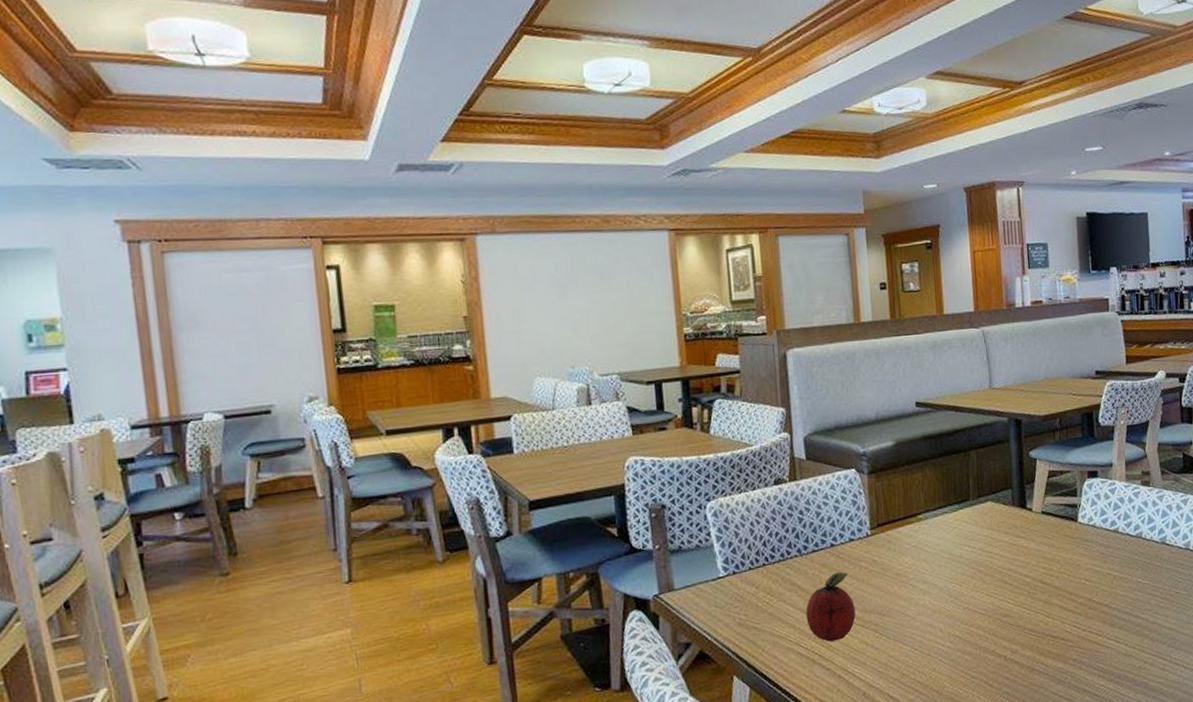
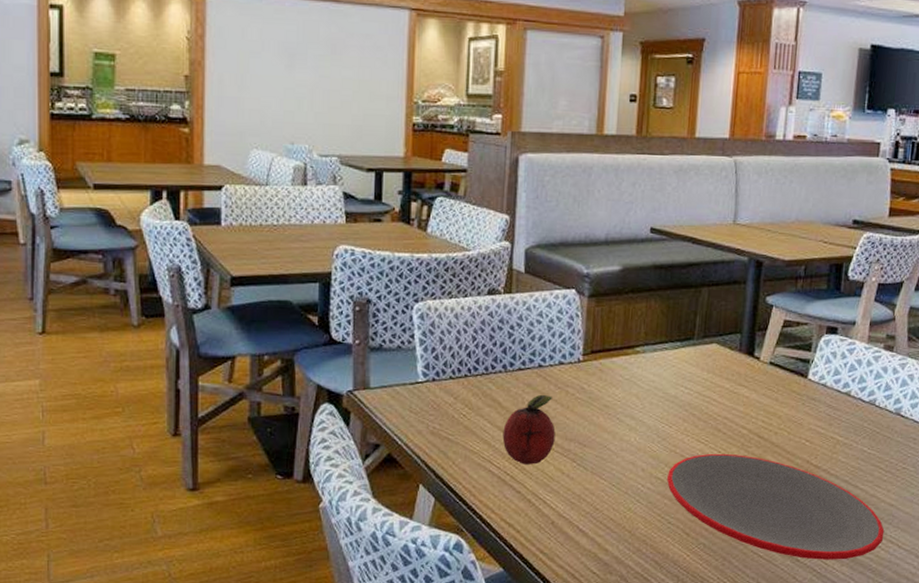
plate: none [964,602,1170,692] -> present [666,453,885,560]

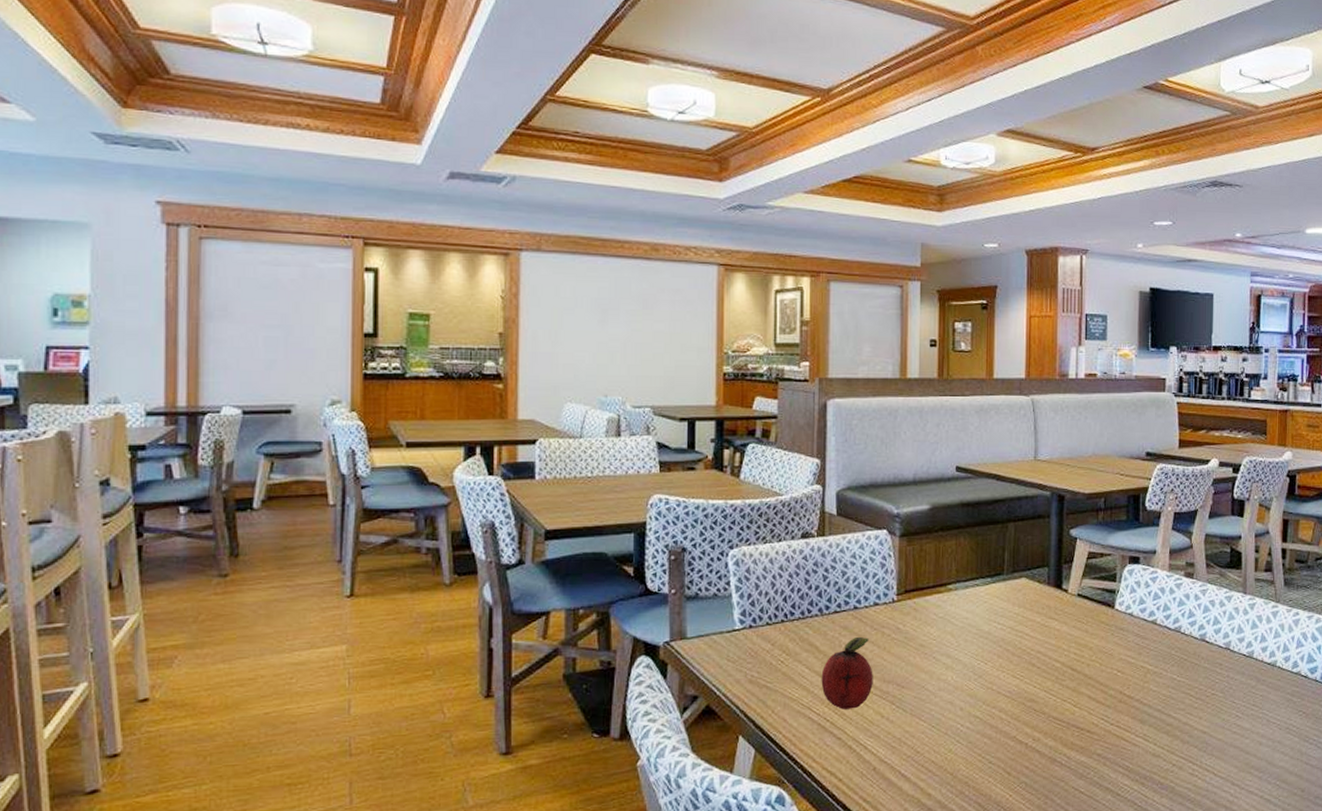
plate: present [666,453,885,560] -> none [984,688,1200,793]

